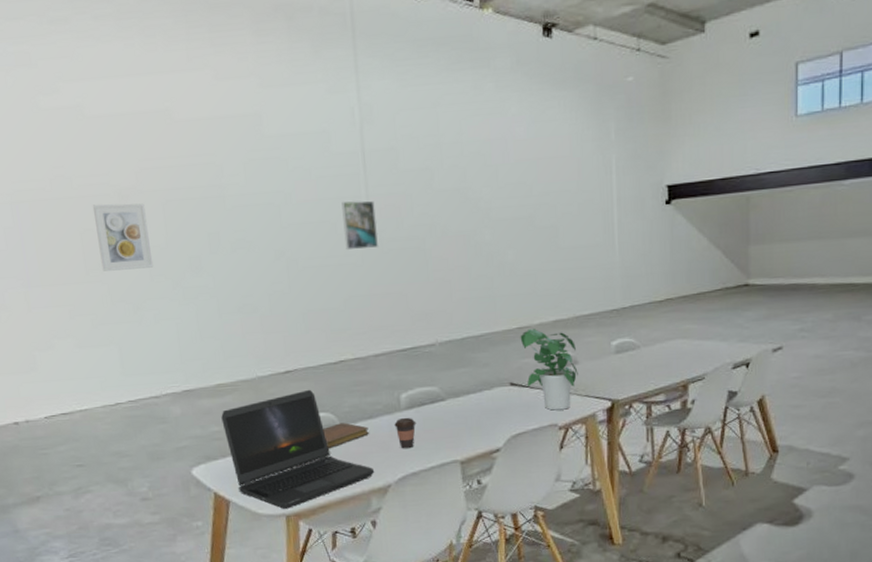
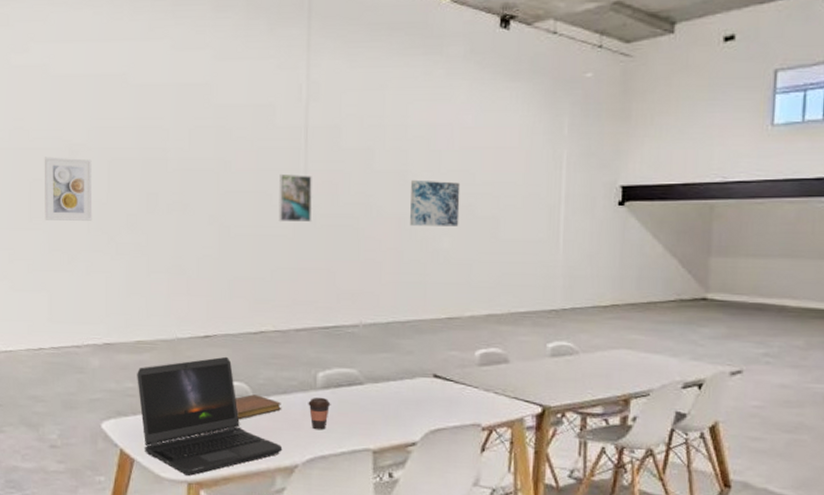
wall art: none [472,195,521,242] -> present [410,179,461,226]
potted plant: present [520,329,578,411] -> none [448,321,508,410]

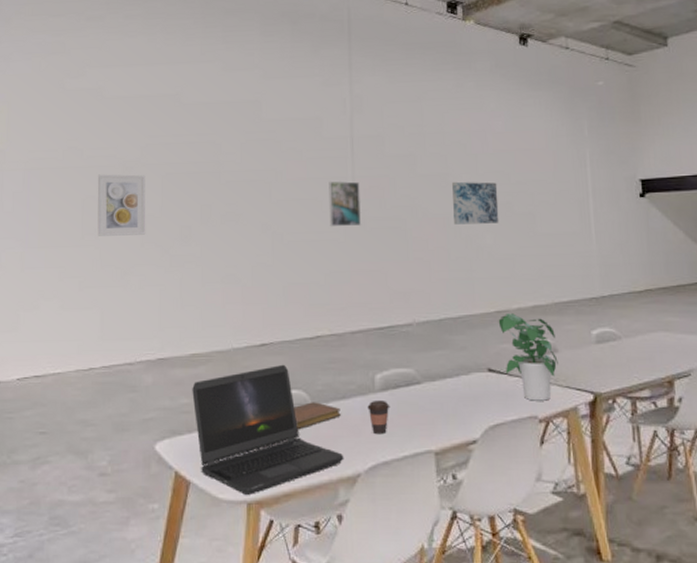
potted plant: none [448,321,508,410] -> present [498,313,558,401]

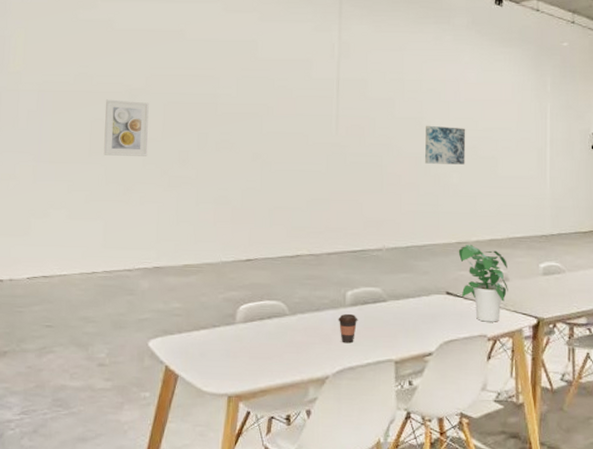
laptop computer: present [192,364,344,496] -> none [183,278,315,390]
notebook: present [294,402,342,430] -> none [273,312,315,336]
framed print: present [329,180,361,226] -> none [314,118,343,159]

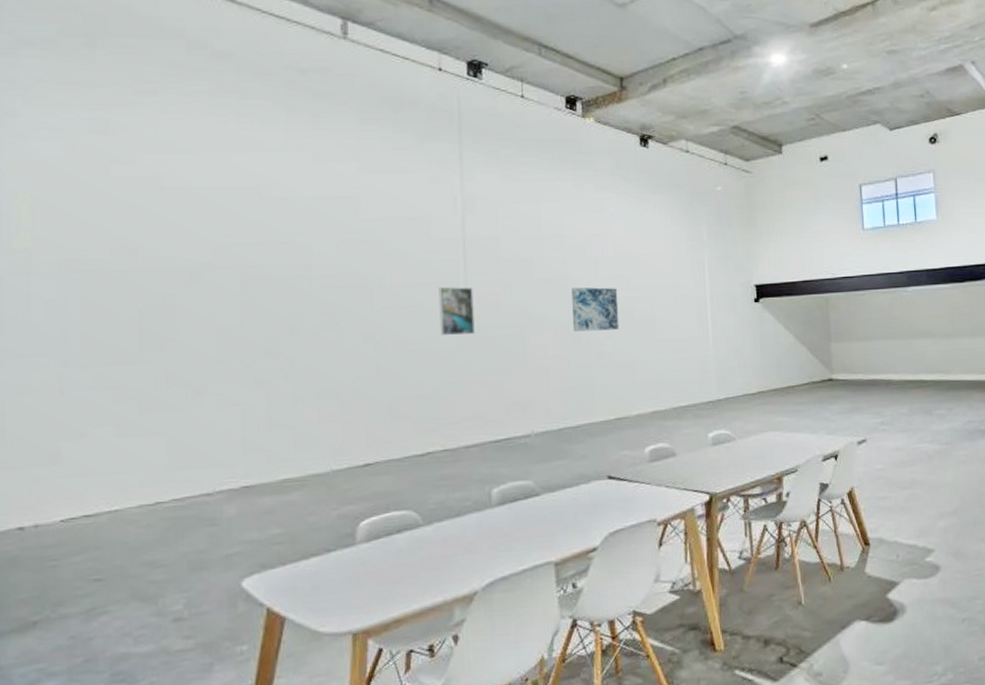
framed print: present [103,99,149,156] -> none [158,278,223,351]
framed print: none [314,118,343,159] -> present [439,286,475,335]
coffee cup: present [338,313,358,344] -> none [484,514,508,551]
potted plant: present [458,245,508,322] -> none [618,420,676,505]

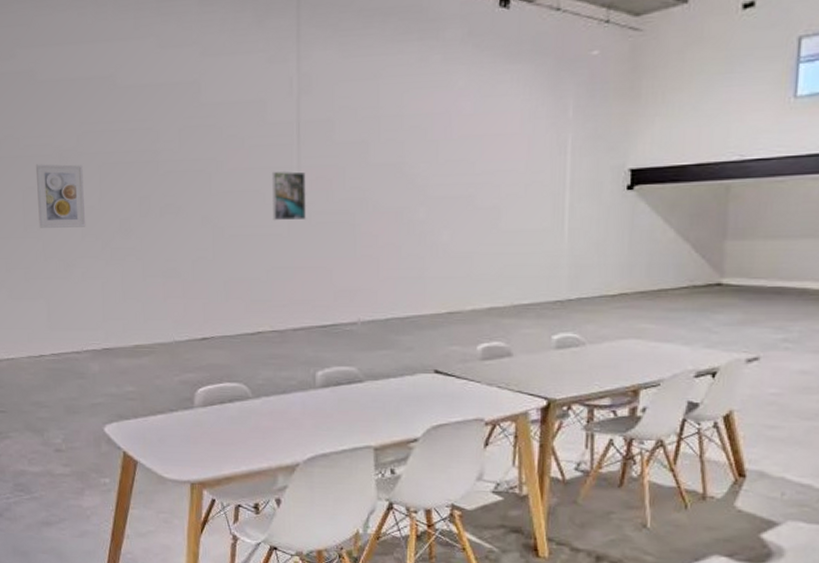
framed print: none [158,278,223,351] -> present [35,164,86,228]
wall art: present [572,287,620,332] -> none [408,171,460,219]

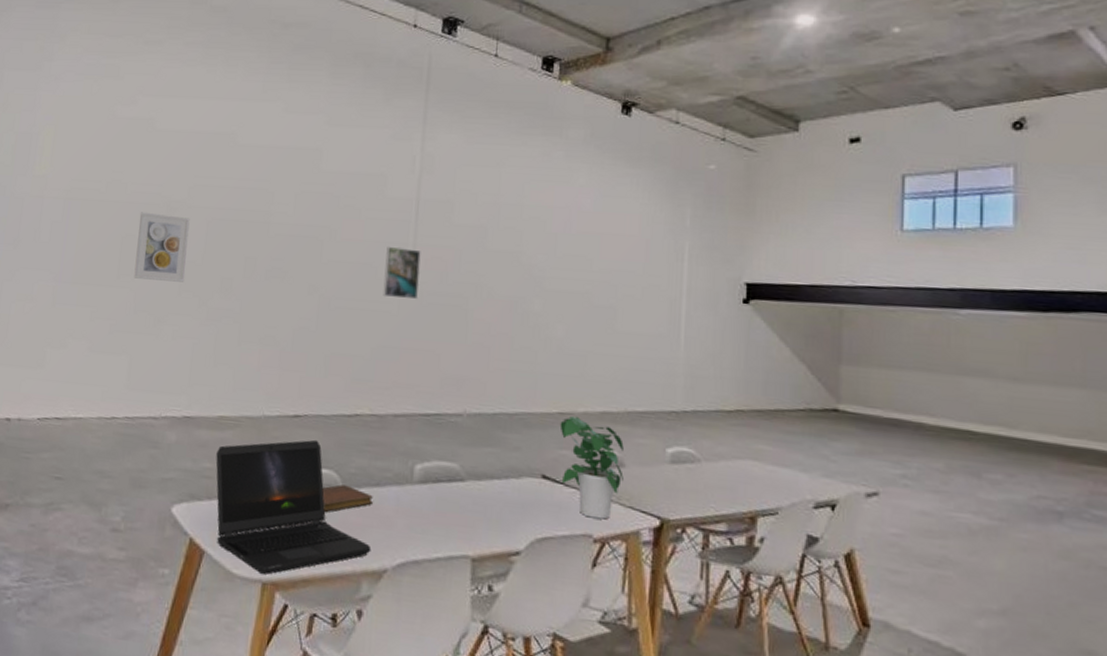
laptop computer: none [136,358,284,477] -> present [215,439,372,576]
notebook: none [234,395,282,421] -> present [322,484,374,513]
potted plant: none [449,315,512,404] -> present [560,416,624,520]

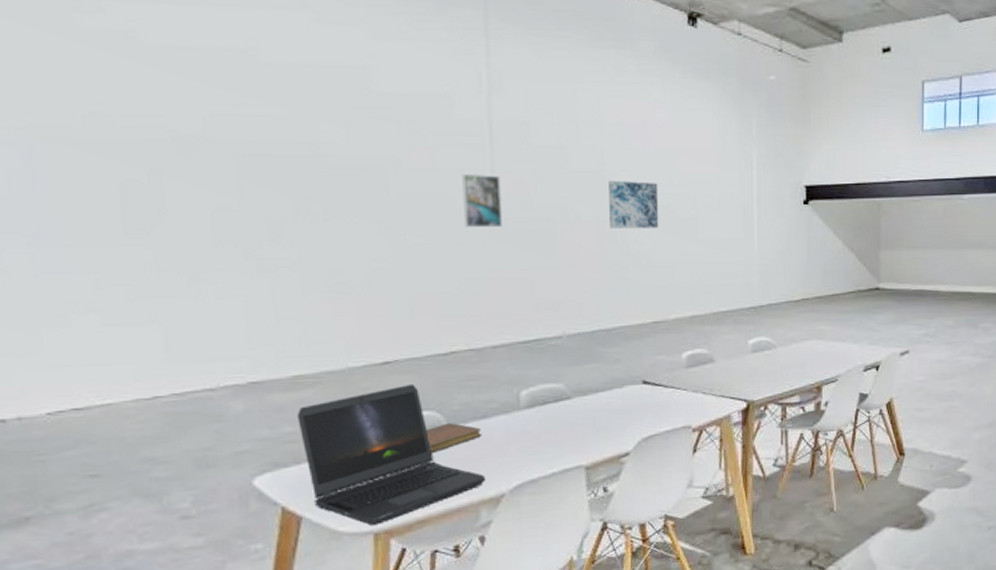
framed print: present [134,212,190,282] -> none [140,151,220,233]
wall art: none [522,261,577,314] -> present [609,180,659,229]
potted plant: present [560,416,624,520] -> none [654,324,714,411]

